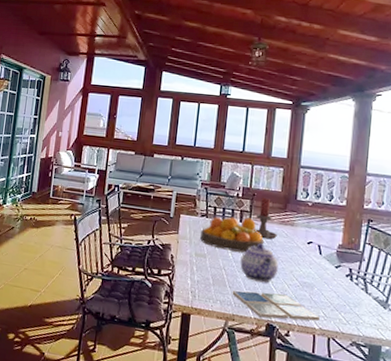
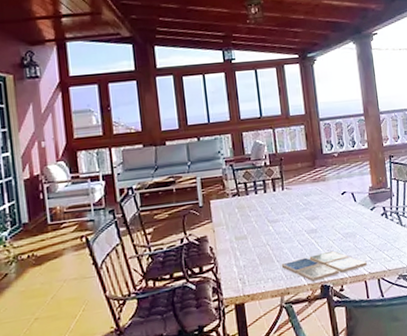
fruit bowl: present [200,216,265,253] -> none [236,184,302,225]
teapot: present [240,243,279,283] -> none [282,207,320,248]
candle holder: present [254,196,277,240] -> none [288,159,312,202]

